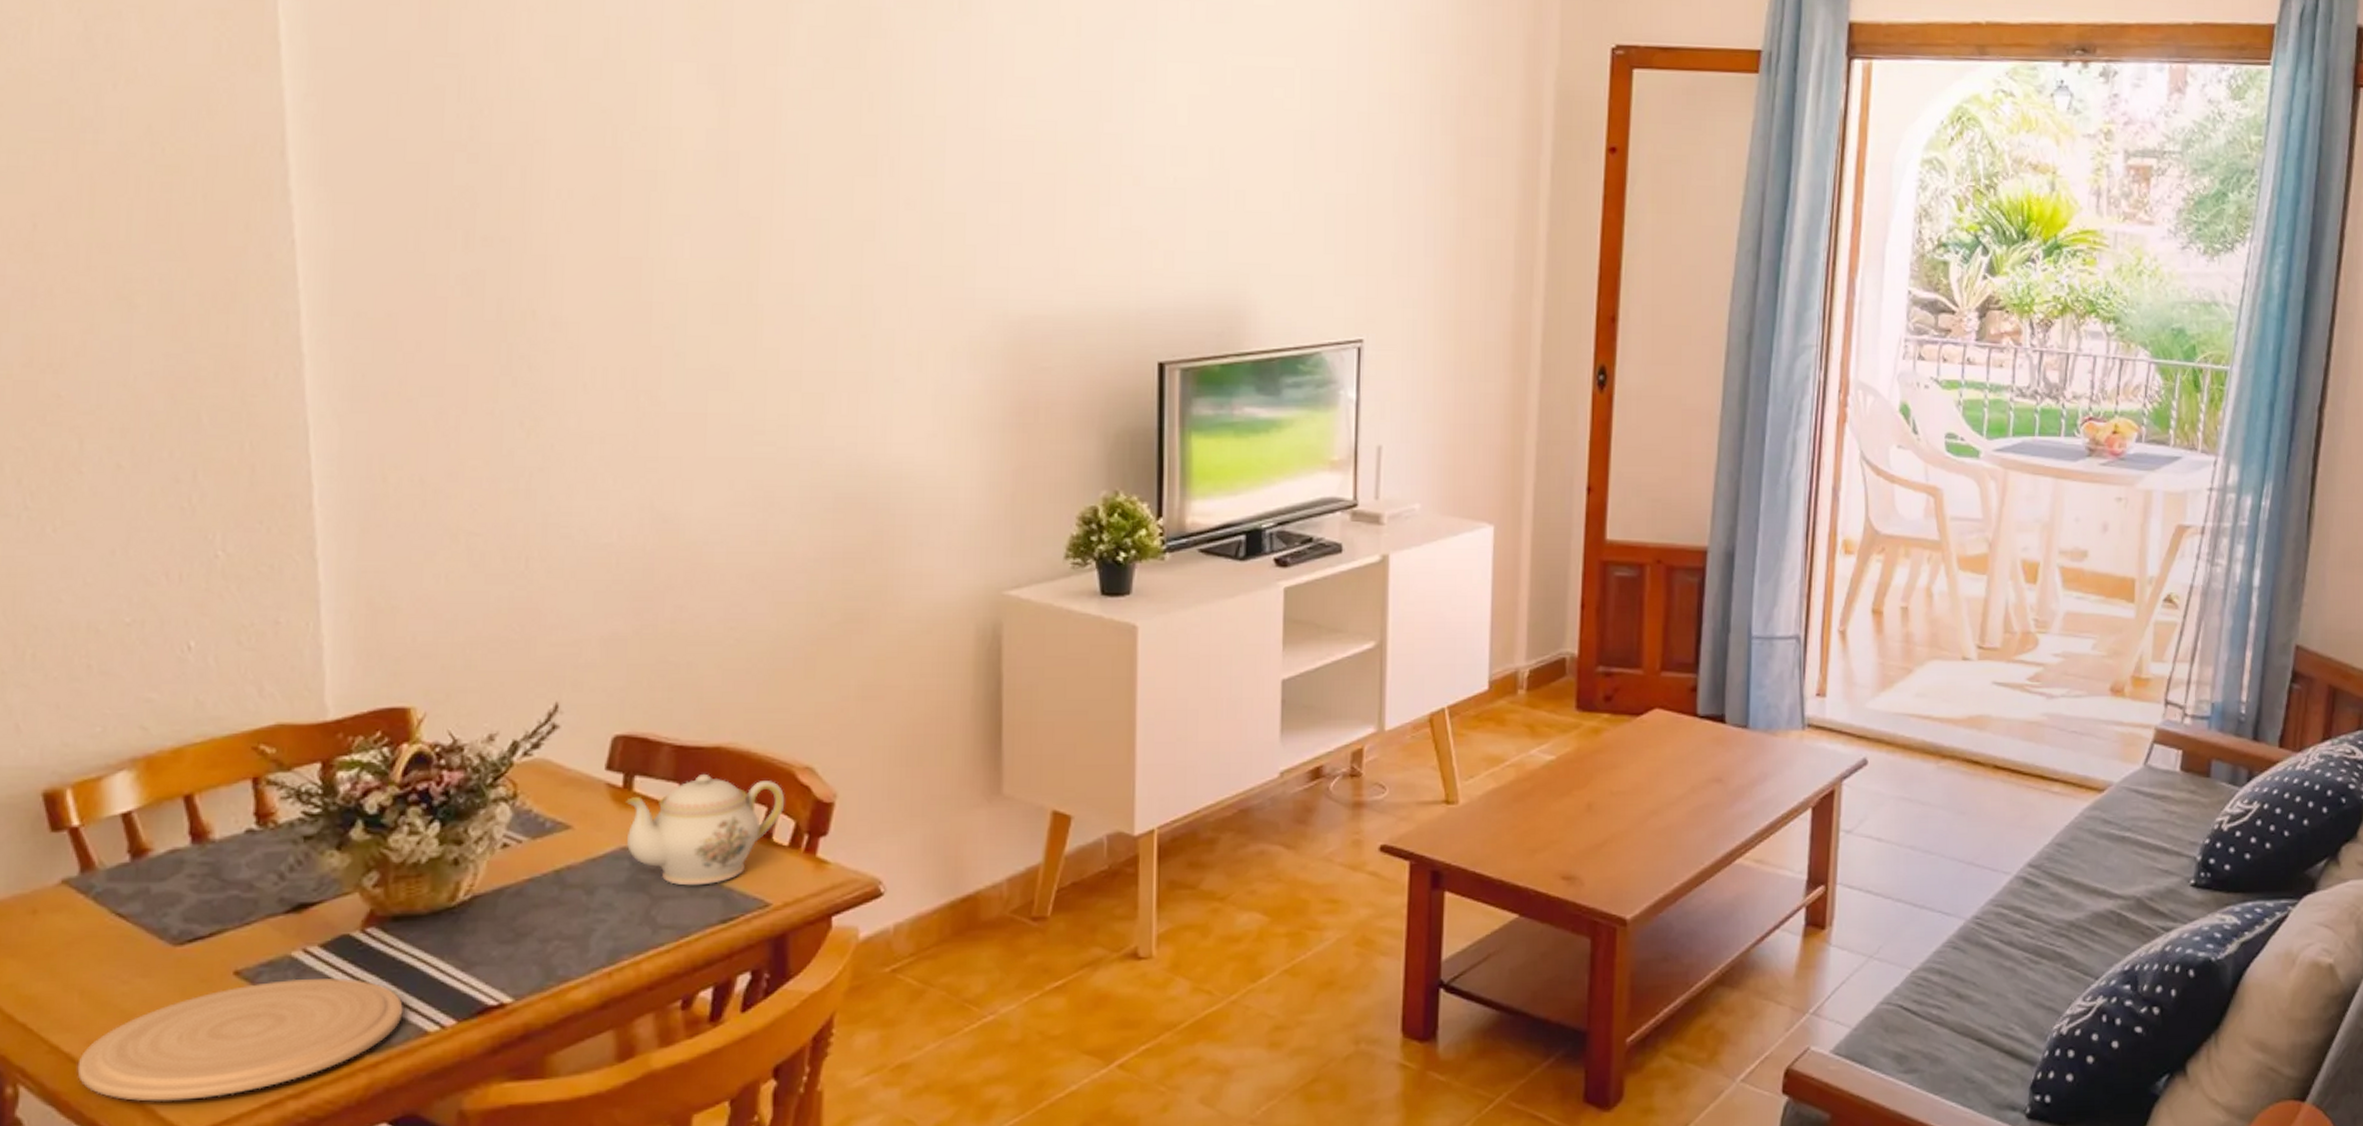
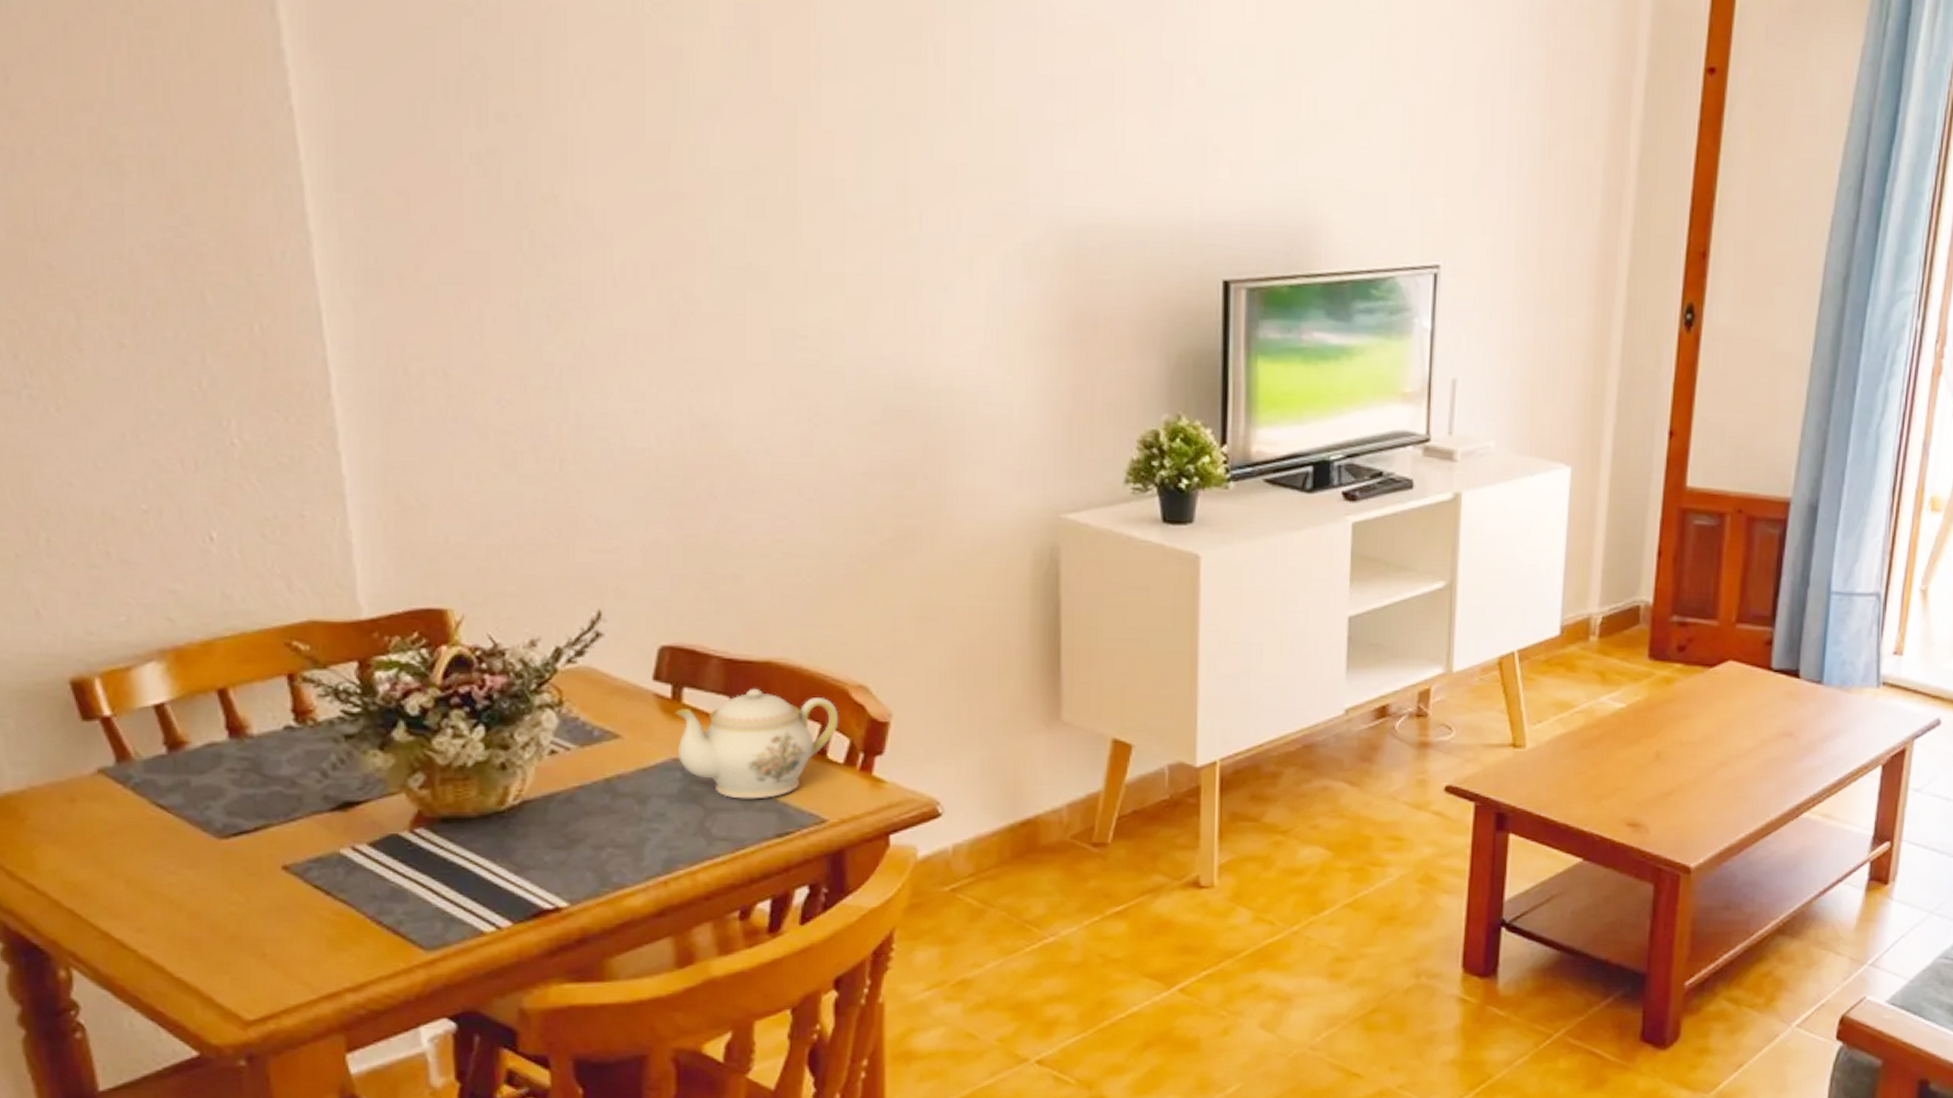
plate: present [77,978,403,1102] -> none [130,875,457,989]

